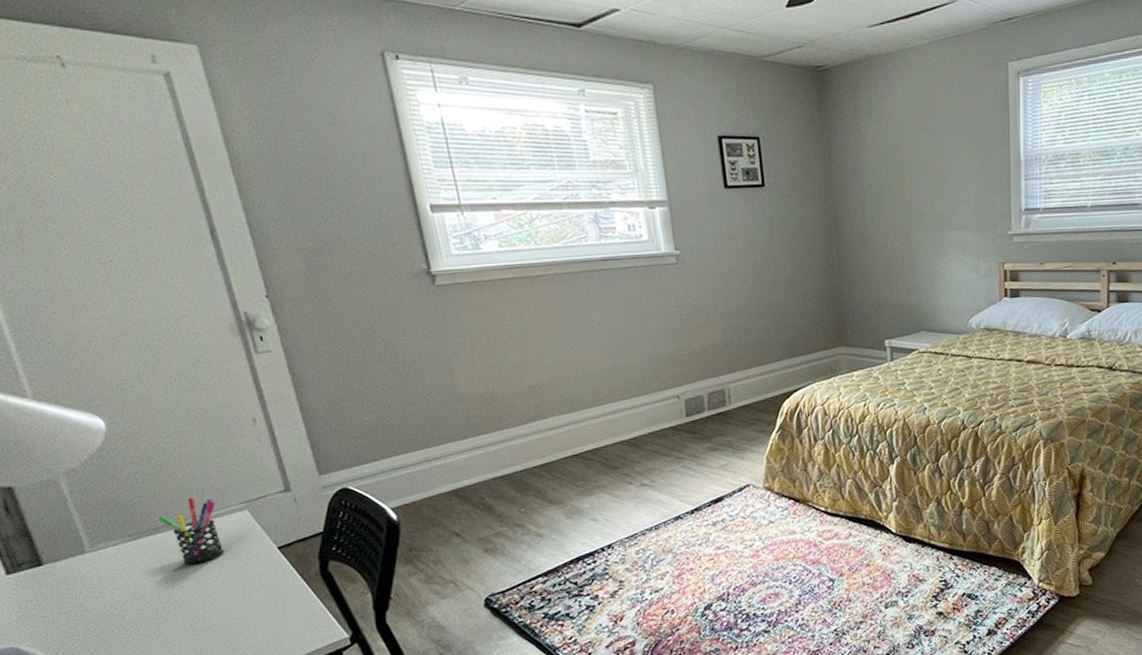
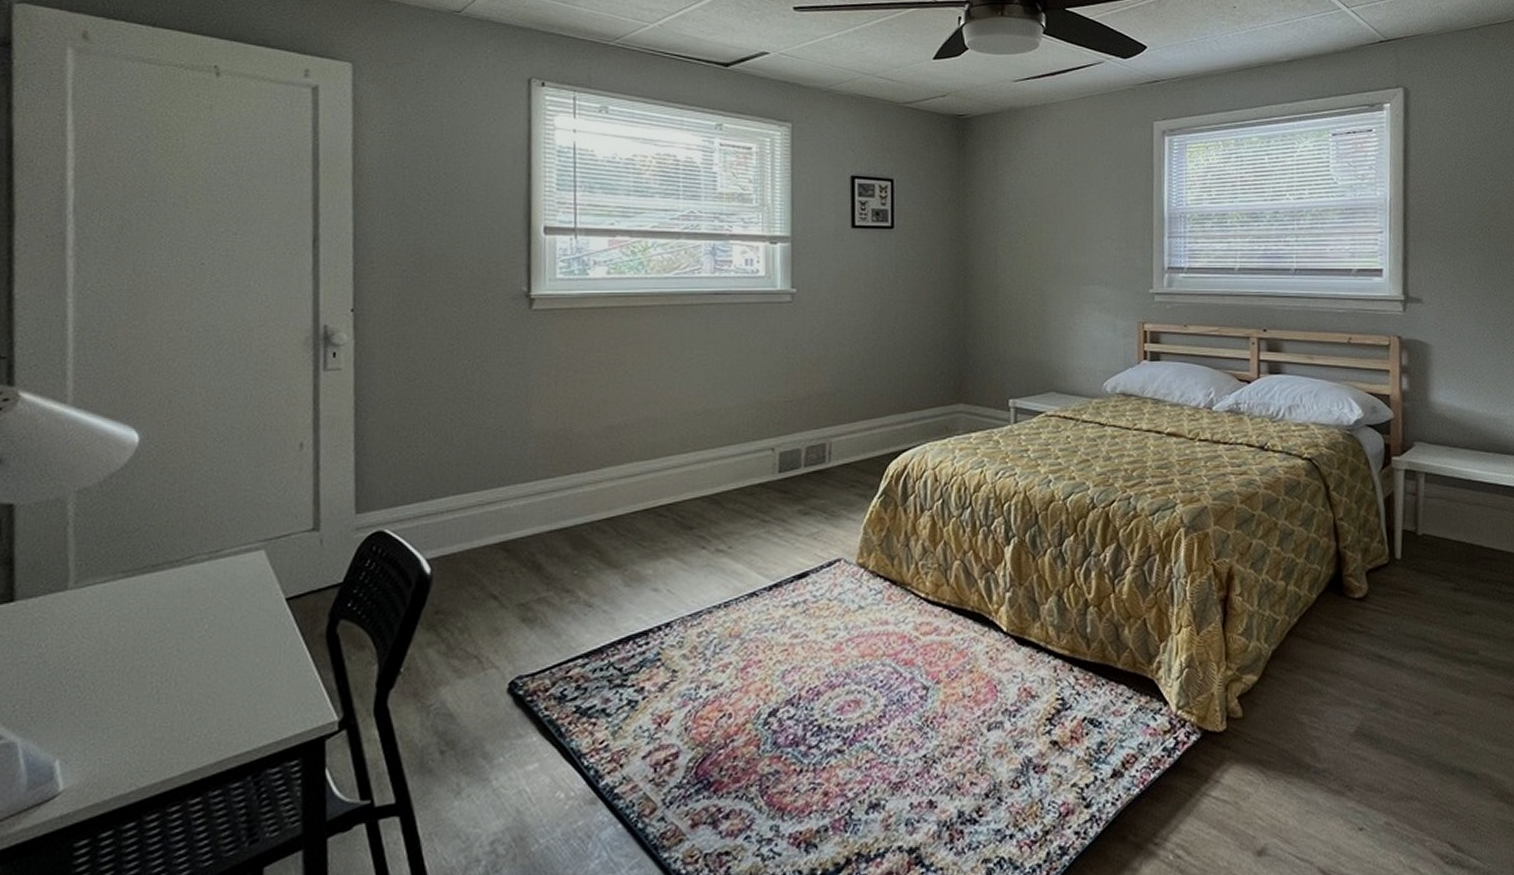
pen holder: present [157,497,224,565] -> none [161,530,232,613]

